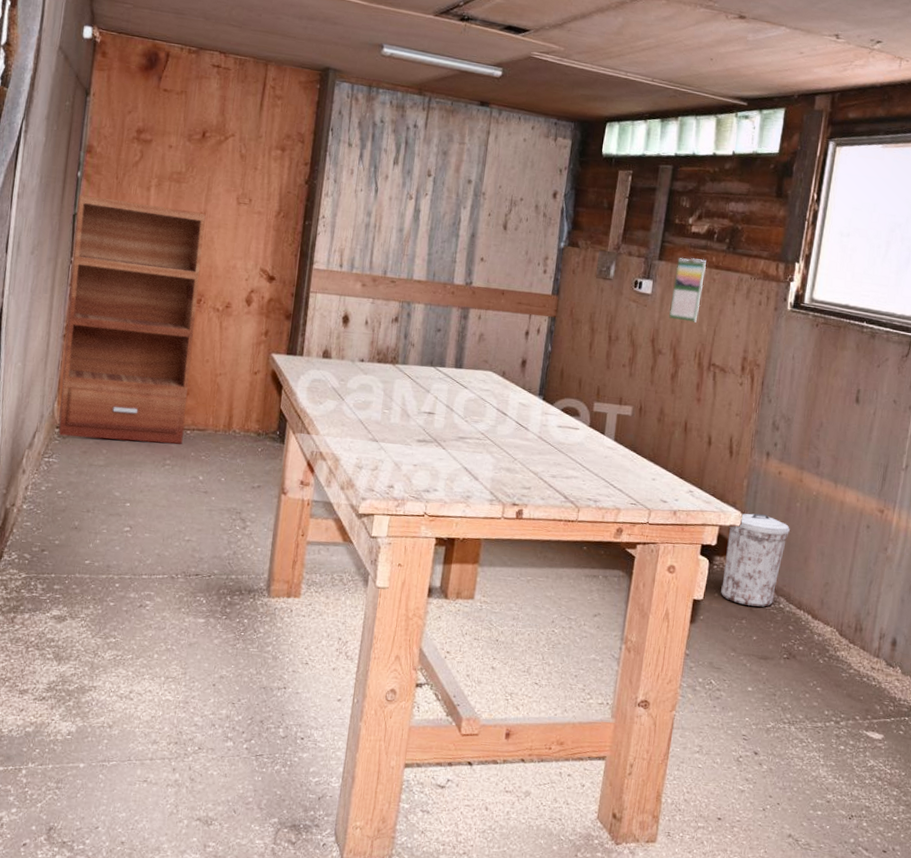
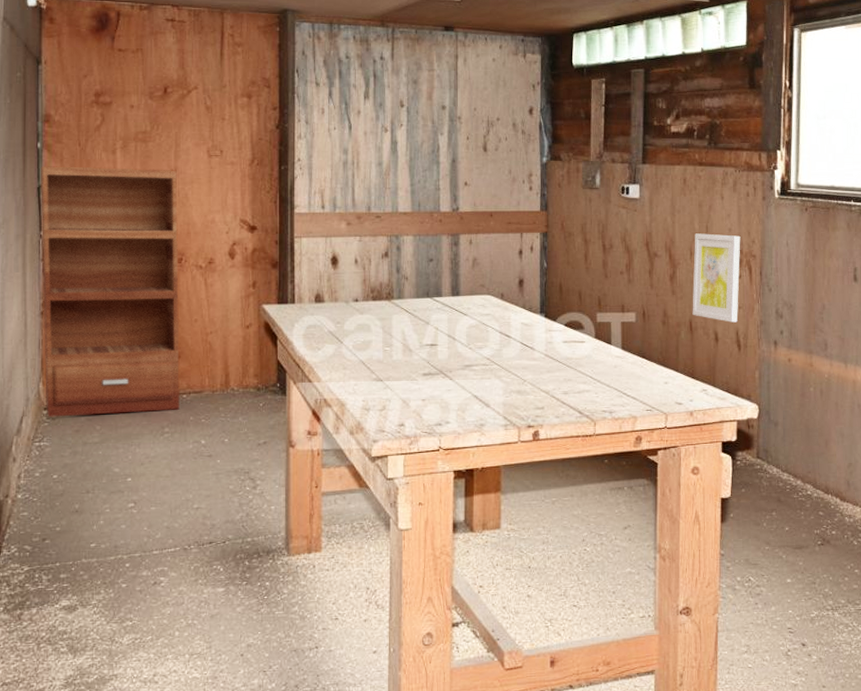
calendar: present [669,258,706,323] -> none [659,158,690,221]
wall art: none [688,336,747,429] -> present [692,233,741,322]
trash can: present [721,513,790,607] -> none [747,404,807,497]

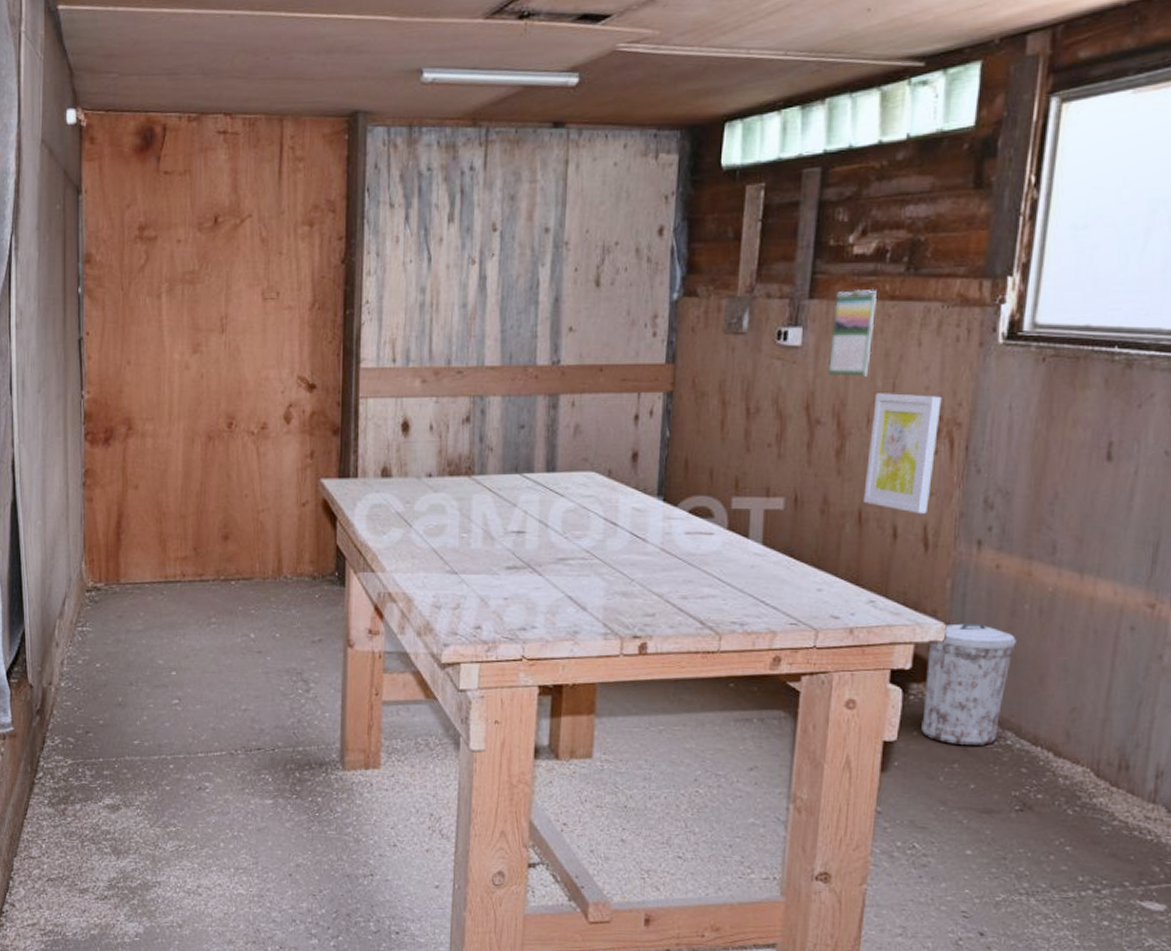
bookshelf: present [41,166,180,417] -> none [82,314,228,601]
calendar: none [659,158,690,221] -> present [827,290,877,377]
trash can: none [747,404,807,497] -> present [921,623,1016,745]

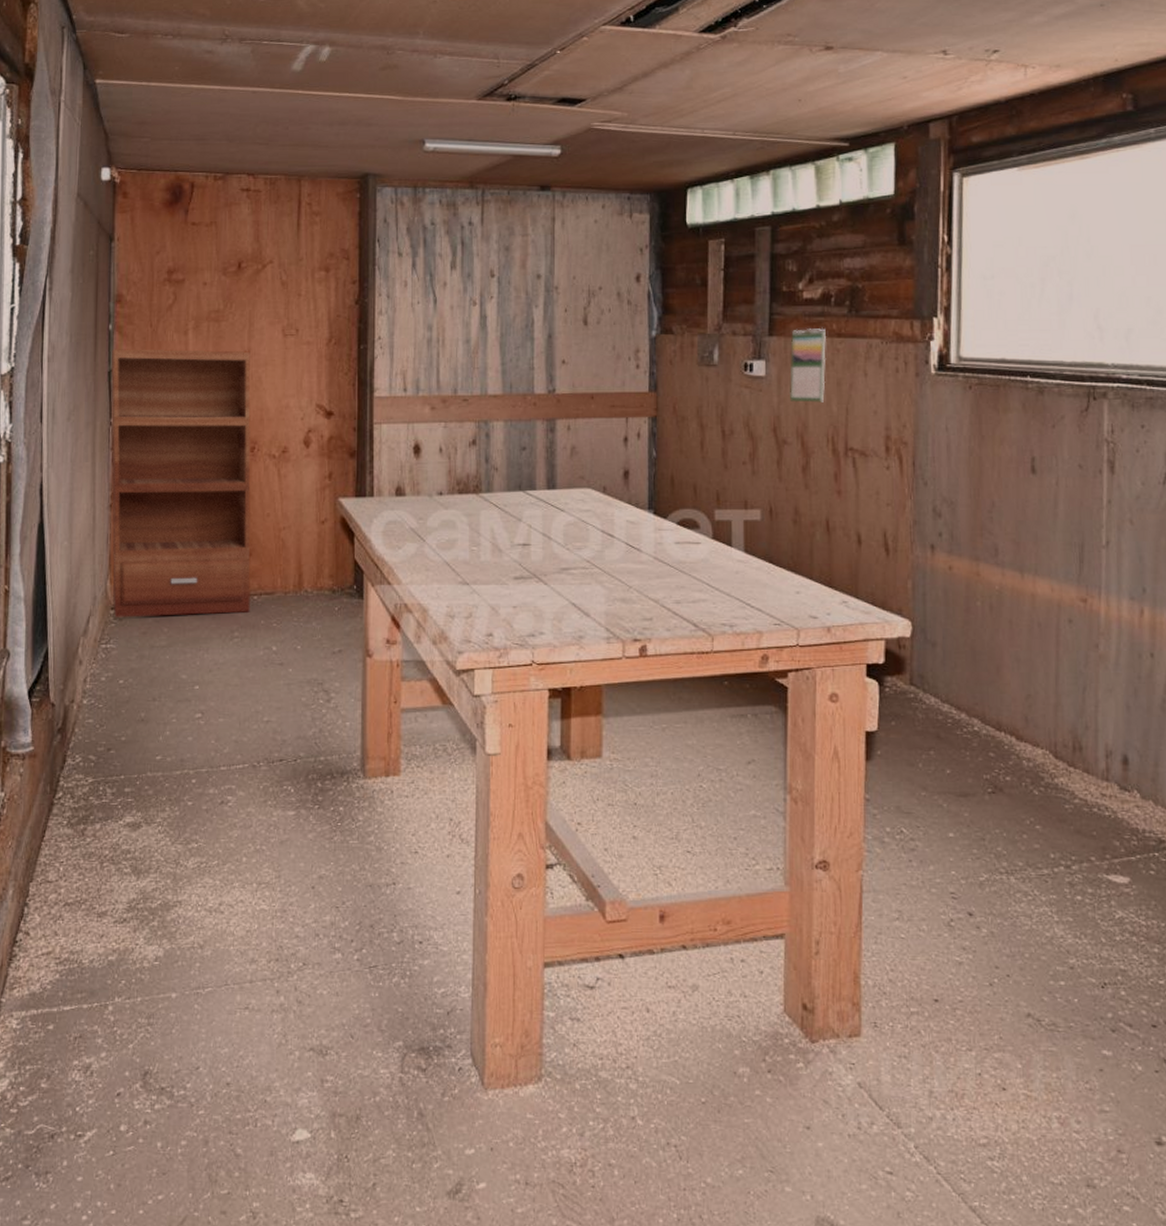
bookshelf: none [82,314,228,601] -> present [111,349,251,617]
wall art: present [863,393,942,514] -> none [829,417,889,522]
trash can: present [921,623,1016,745] -> none [897,620,973,732]

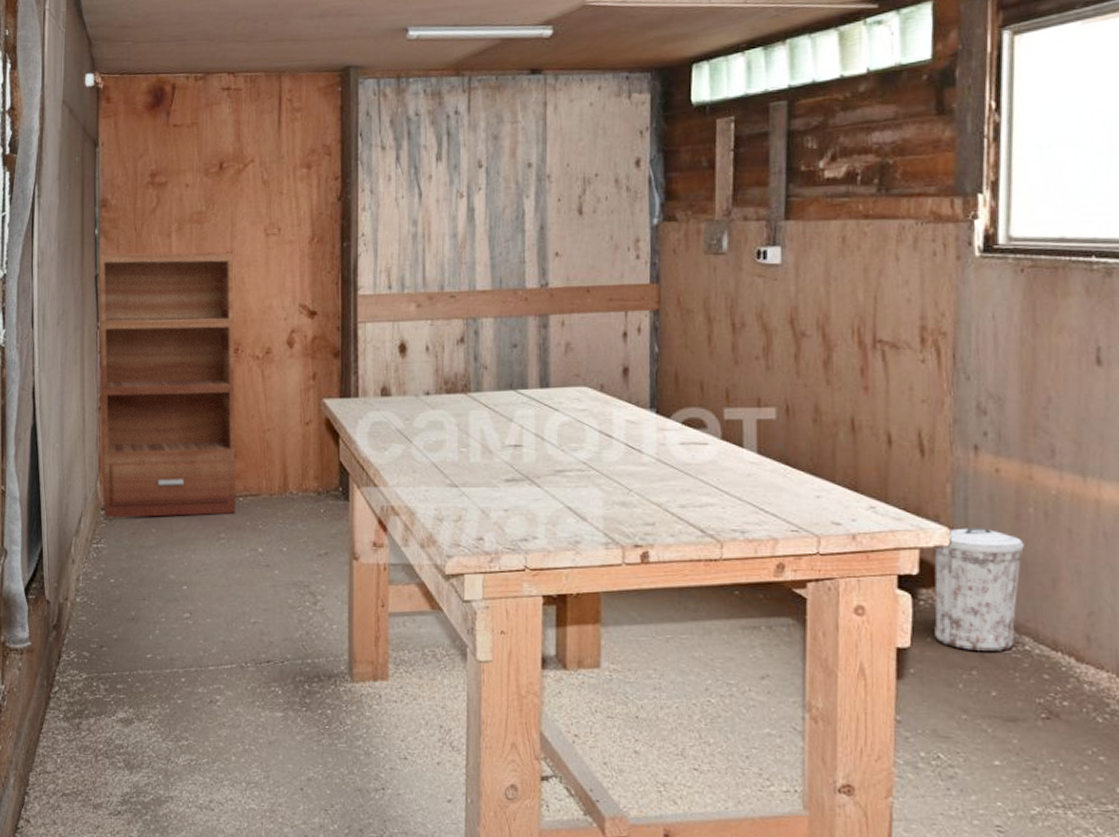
calendar: present [789,328,826,403] -> none [808,210,851,292]
trash can: none [897,620,973,732] -> present [934,528,1024,651]

